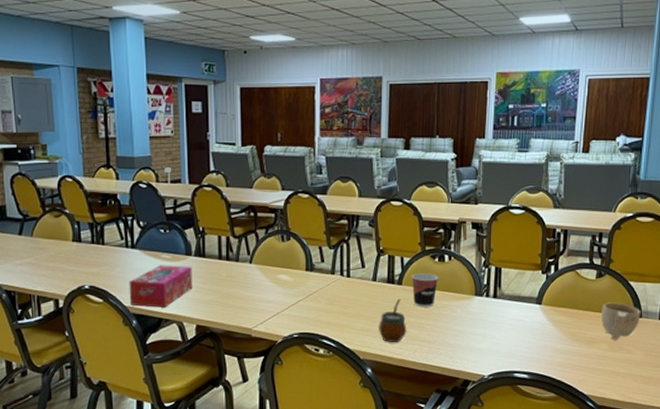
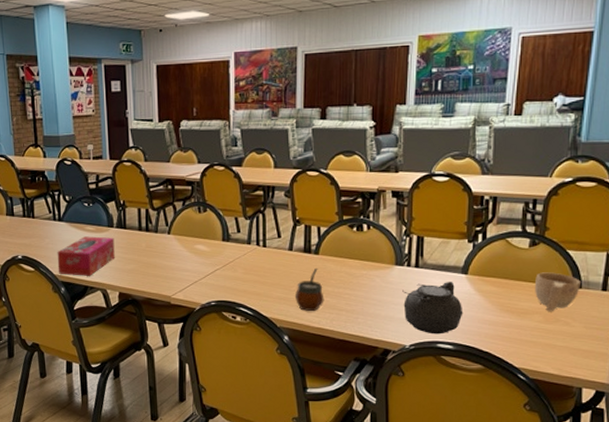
cup: present [411,273,438,308] -> none [328,242,356,277]
teapot: none [481,312,538,364] -> present [402,282,463,334]

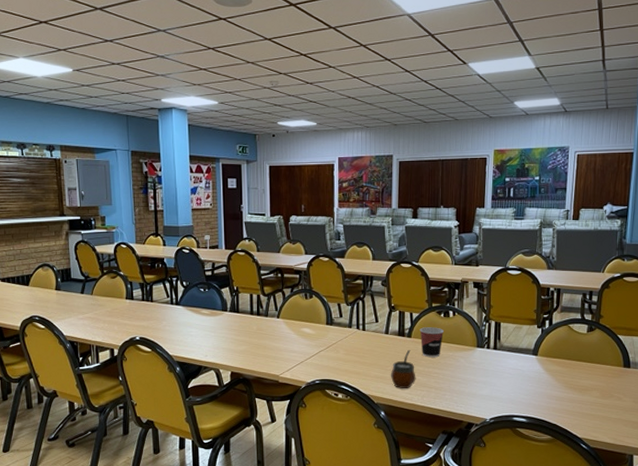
tissue box: present [57,236,115,276] -> none [173,319,228,356]
cup: none [328,242,356,277] -> present [419,327,444,358]
teapot: present [402,282,463,334] -> none [483,362,535,409]
cup: present [534,272,581,312] -> none [592,354,629,389]

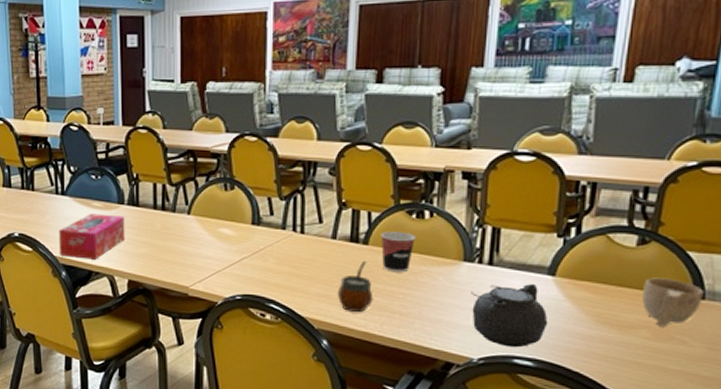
tissue box: none [173,319,228,356] -> present [58,214,125,259]
teapot: none [483,362,535,409] -> present [471,284,548,348]
cup: none [592,354,629,389] -> present [641,277,704,328]

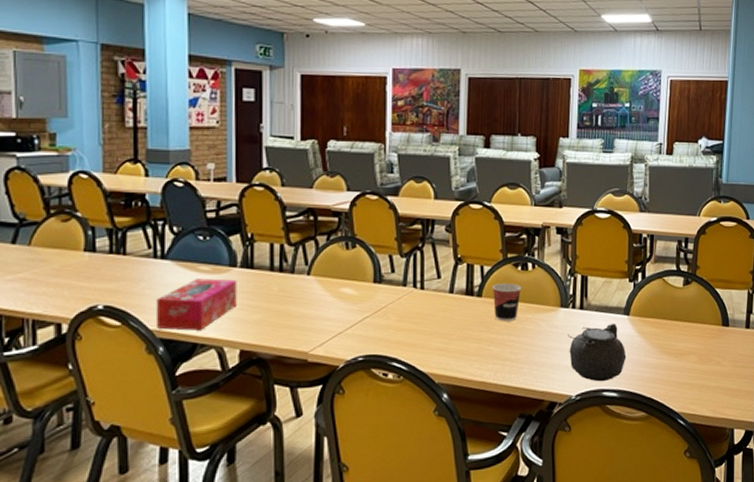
gourd: present [337,260,373,313] -> none [455,312,488,363]
cup: present [641,277,704,328] -> none [689,311,728,352]

